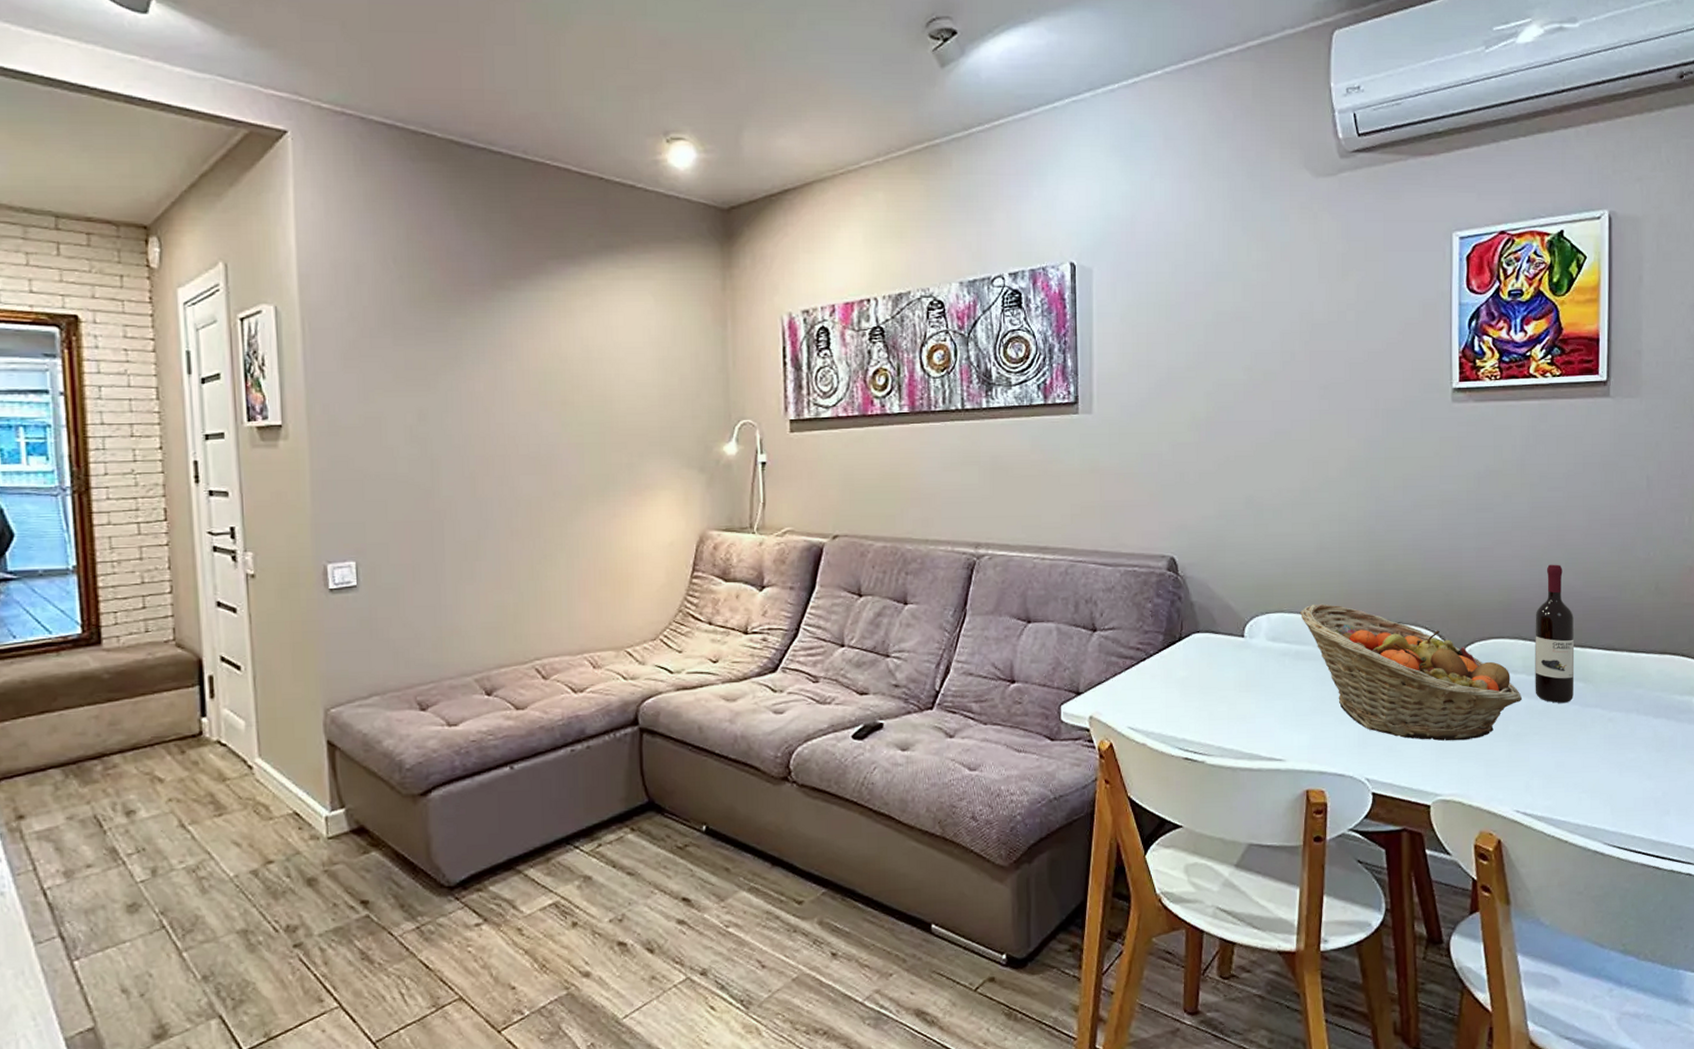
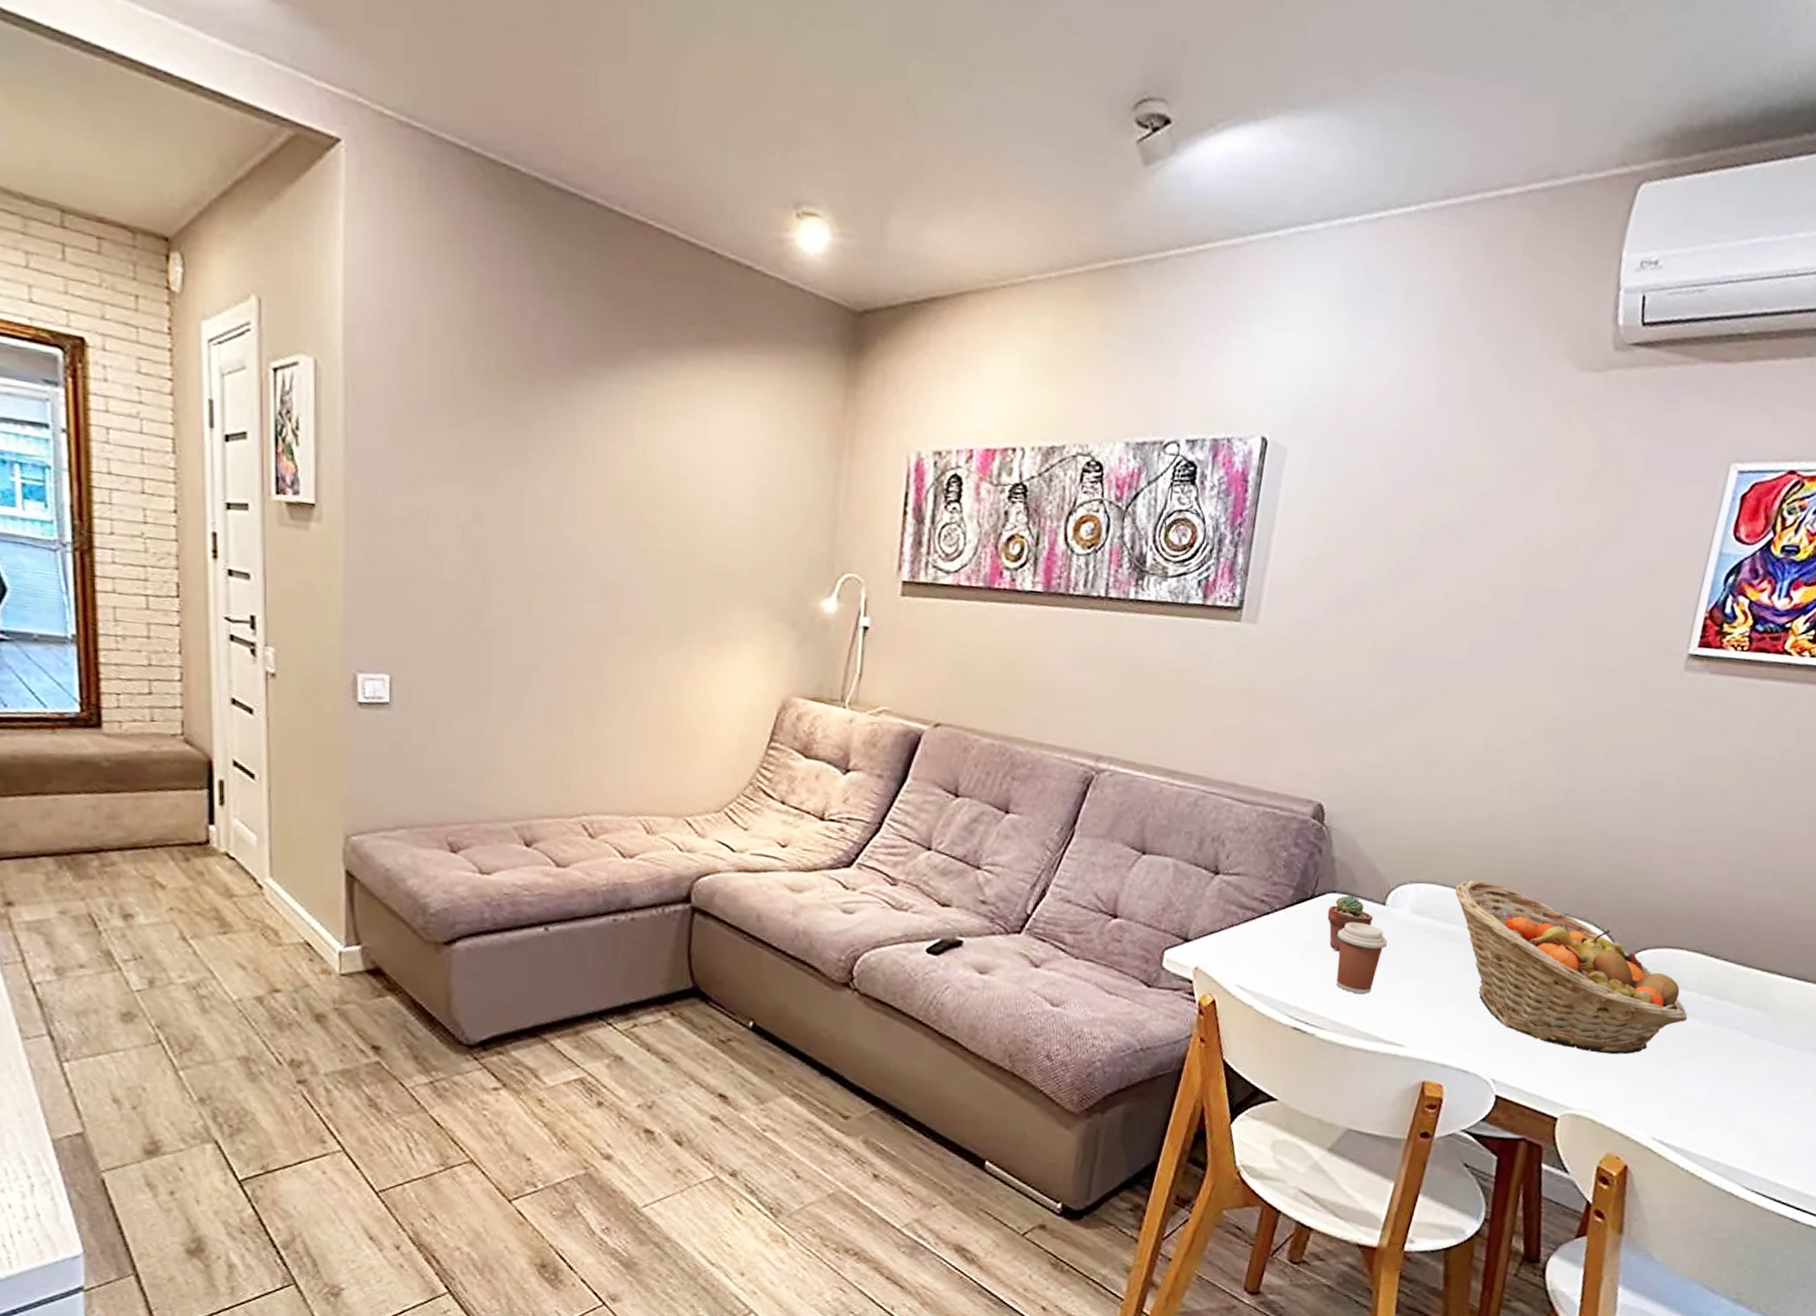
potted succulent: none [1196,632,1236,684] -> present [1327,894,1374,952]
coffee cup: none [1208,655,1252,719] -> present [1336,922,1388,994]
wine bottle: present [1535,564,1575,703] -> none [1703,874,1769,1031]

